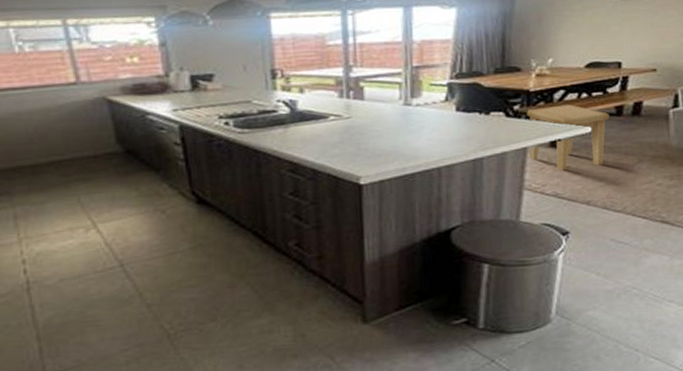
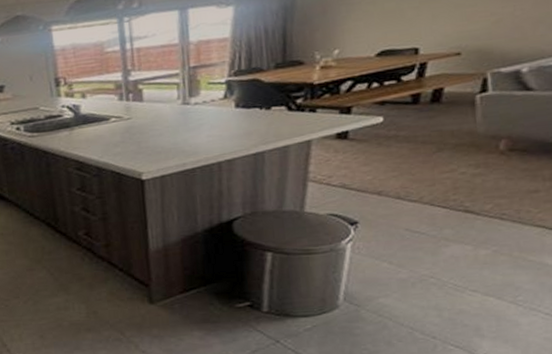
side table: present [526,104,609,171] -> none [310,95,404,162]

